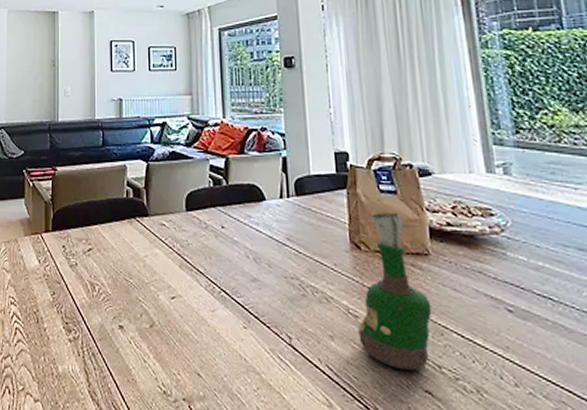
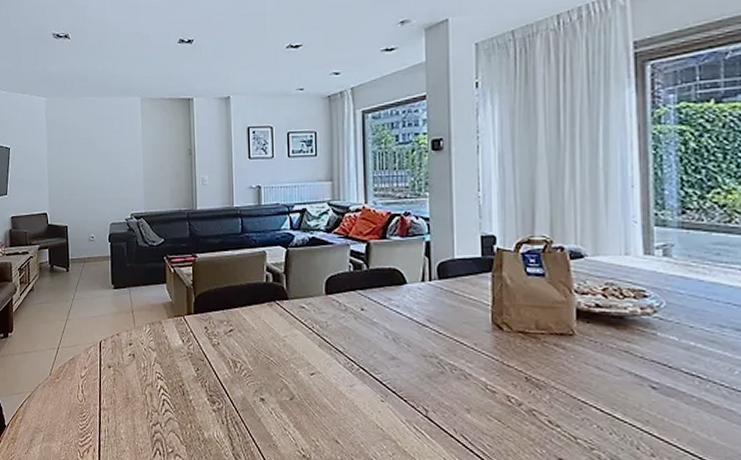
grog bottle: present [358,213,432,370] -> none [495,295,572,441]

